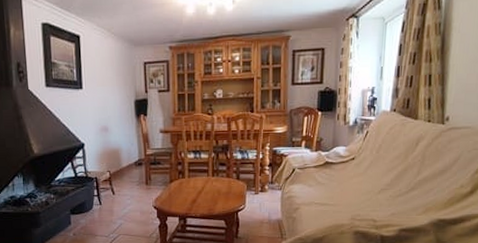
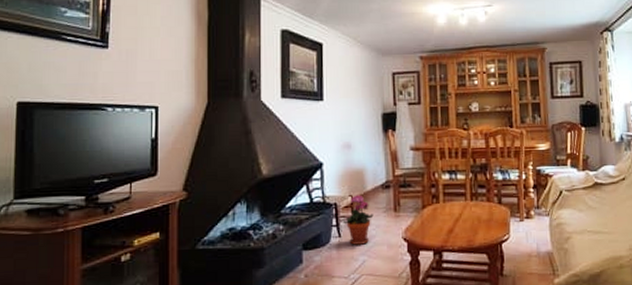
potted plant: none [103,171,128,211] -> present [343,195,374,245]

